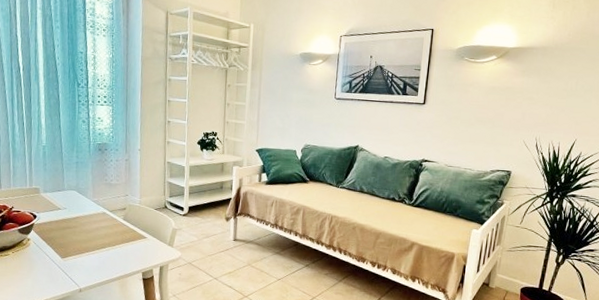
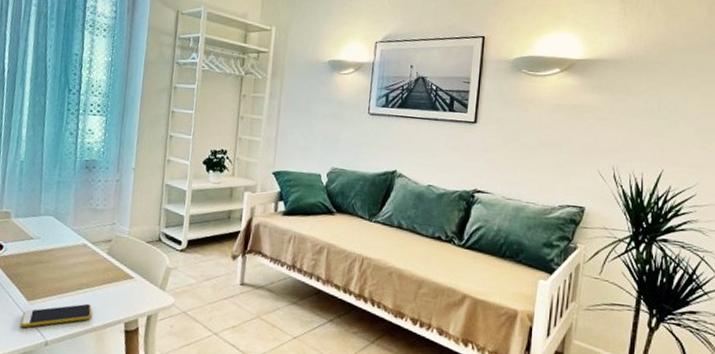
smartphone: none [57,259,115,279] -> present [20,303,92,328]

